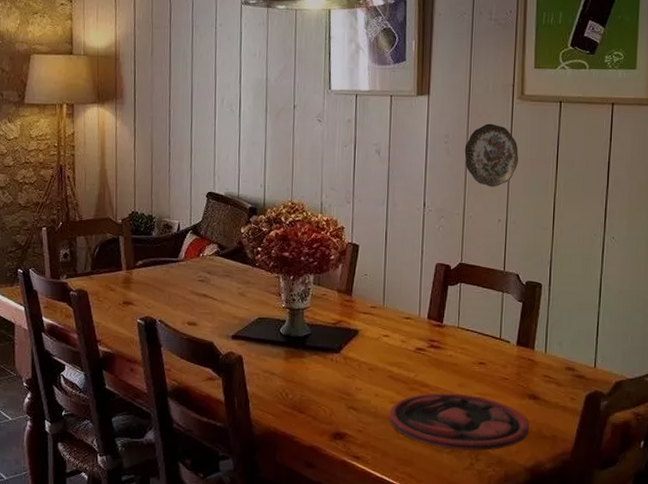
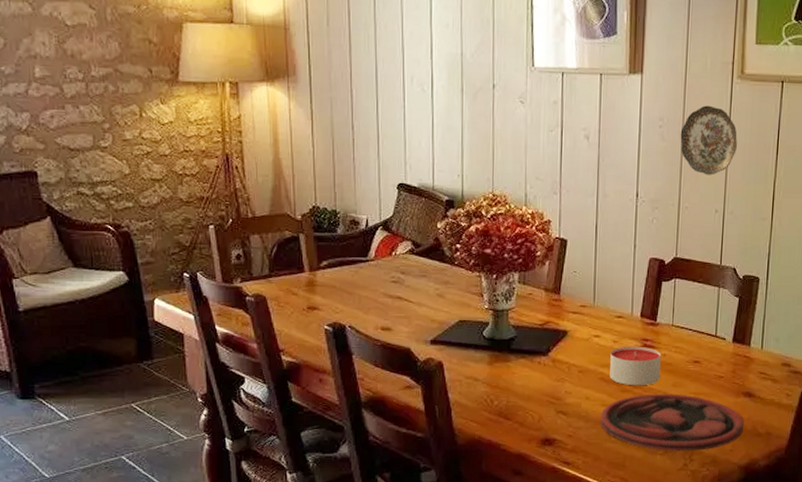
candle: none [398,346,447,385] -> present [610,346,661,386]

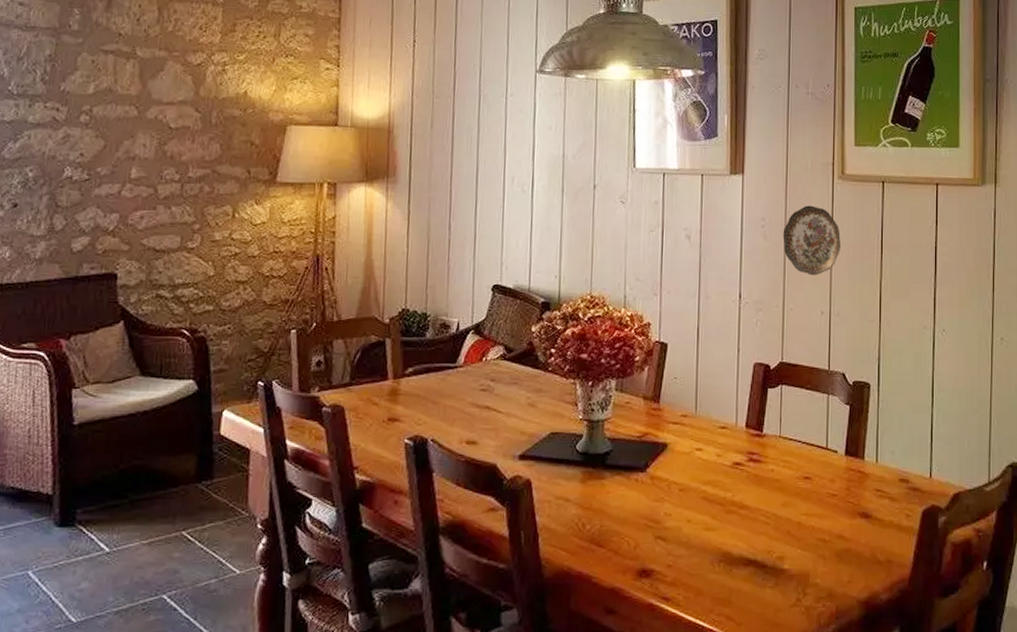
plate: present [600,393,744,451] -> none [703,515,861,583]
candle: present [610,346,661,386] -> none [713,460,768,506]

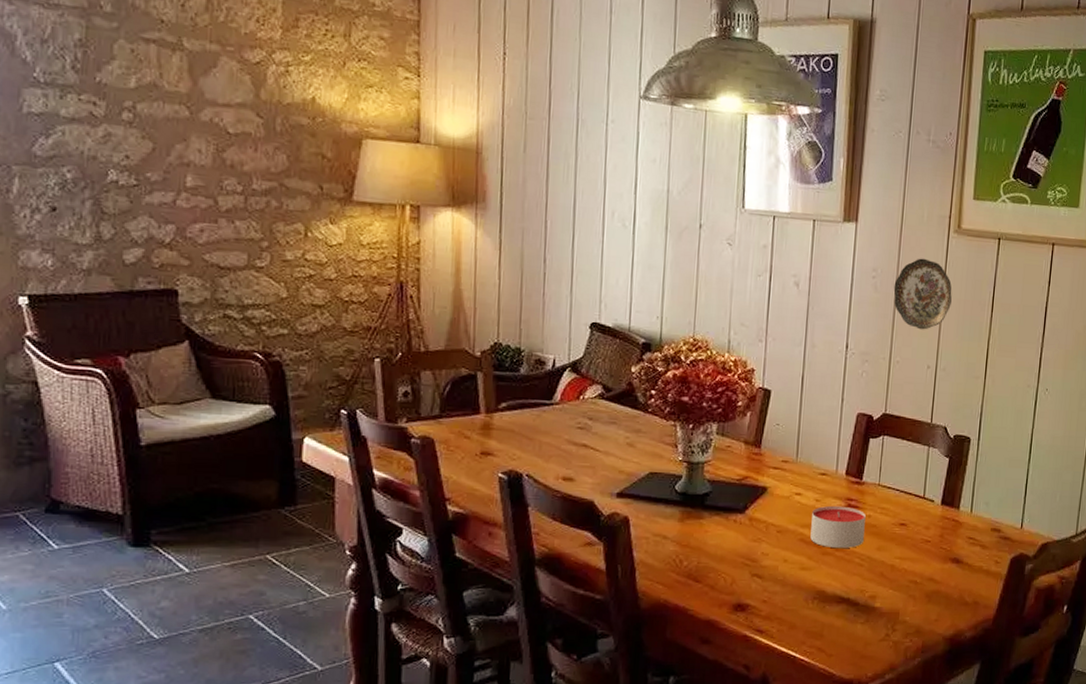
candle: none [713,460,768,506] -> present [810,505,866,549]

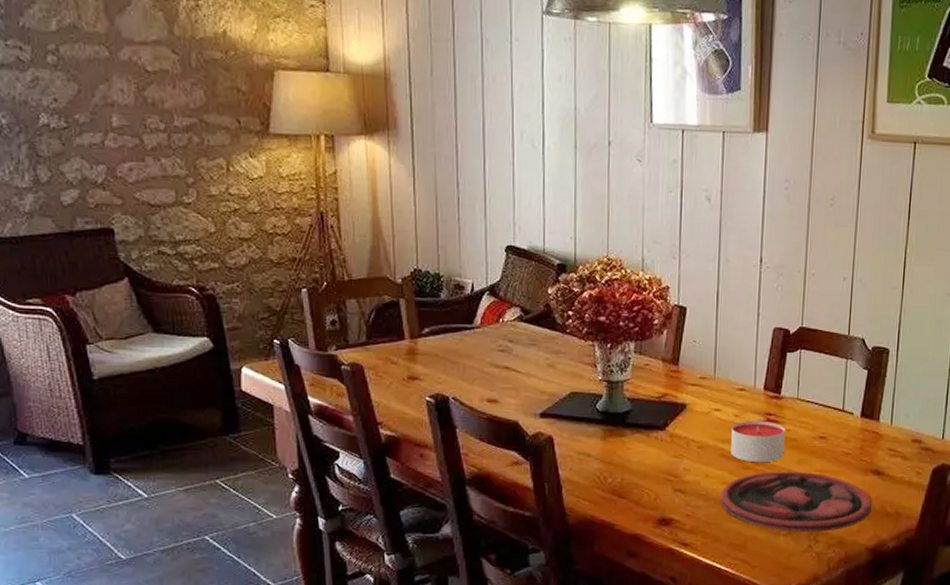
plate: none [798,557,950,620] -> present [721,471,872,532]
decorative plate: present [893,258,952,330] -> none [807,166,867,241]

